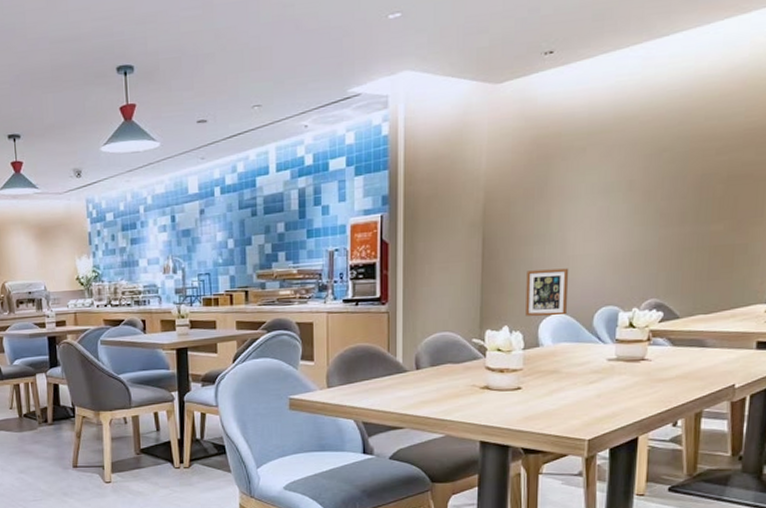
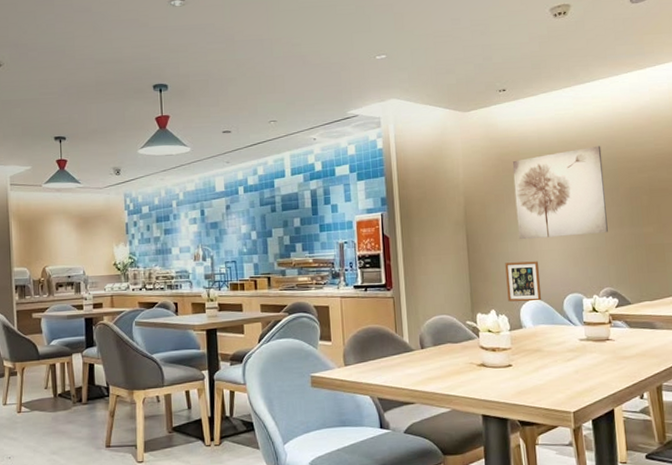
wall art: none [547,121,671,243] -> present [512,146,608,240]

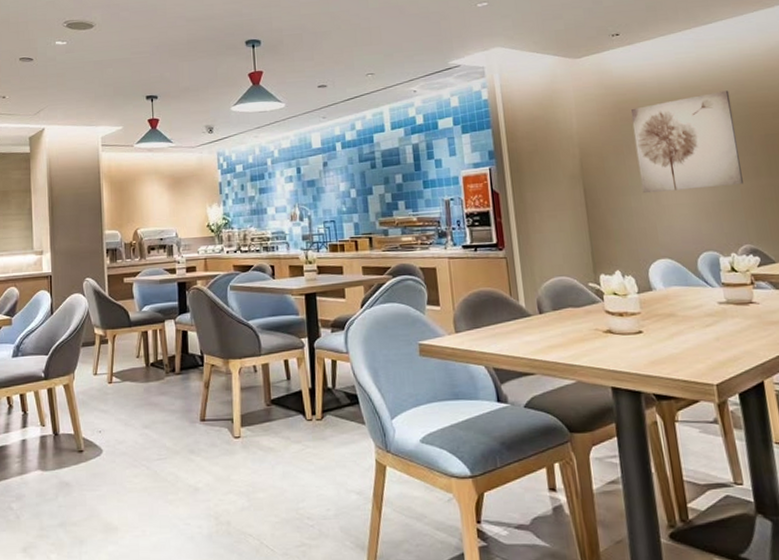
picture frame: present [505,261,542,302] -> none [628,216,673,262]

